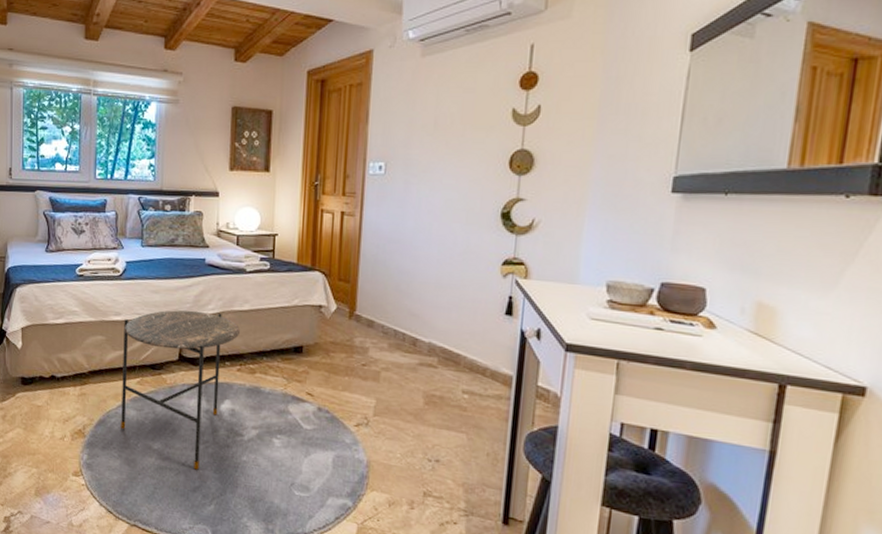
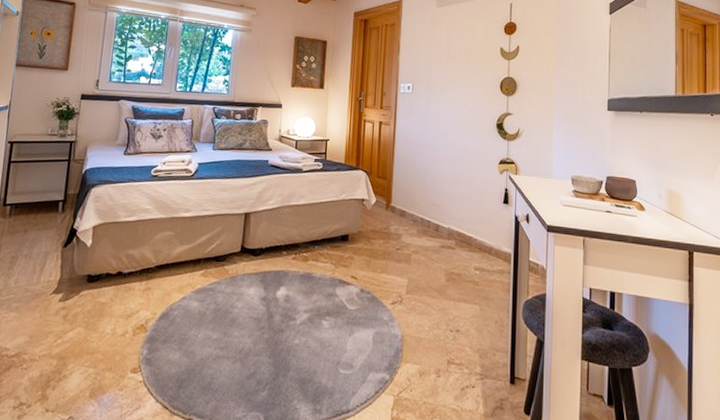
side table: present [121,310,241,470] -> none [183,206,297,357]

